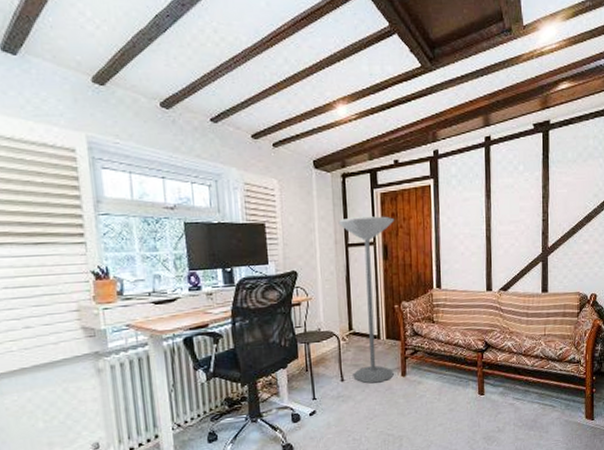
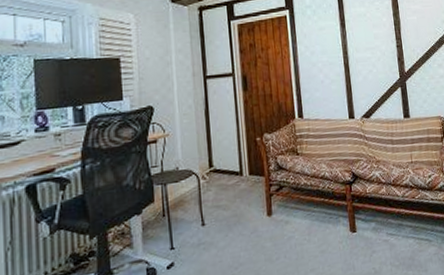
floor lamp: present [338,216,395,384] -> none [196,47,259,227]

